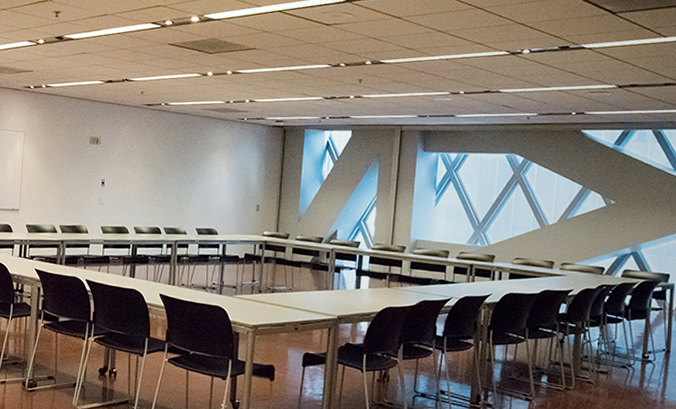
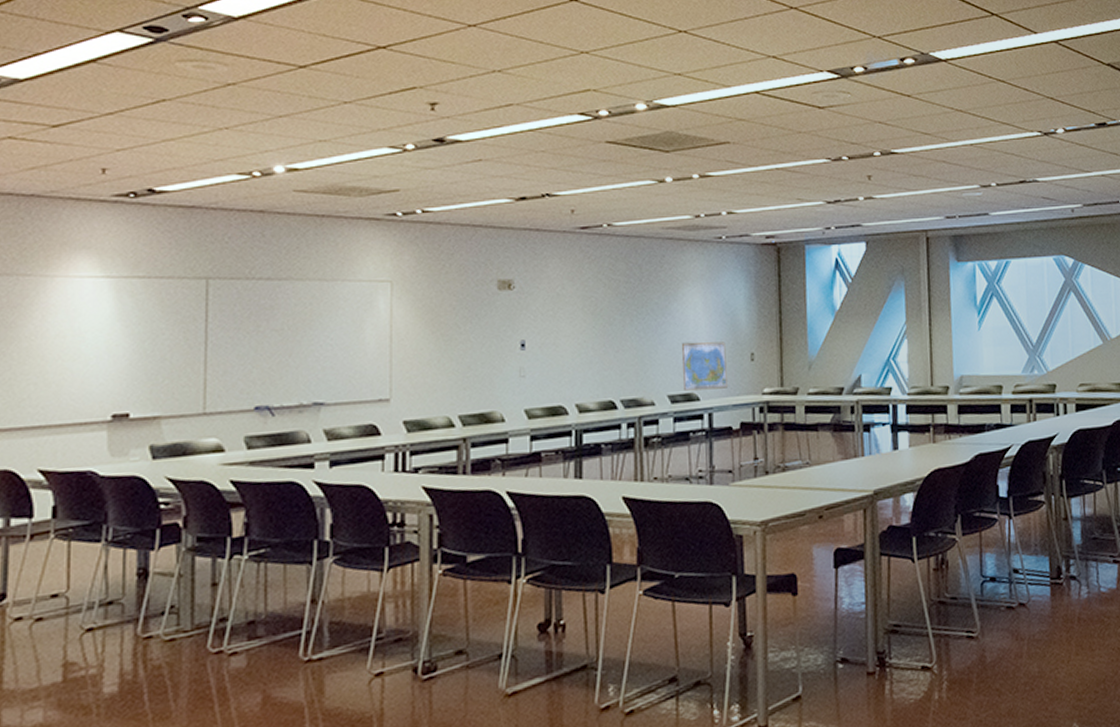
world map: none [208,192,240,228] -> present [682,341,727,391]

